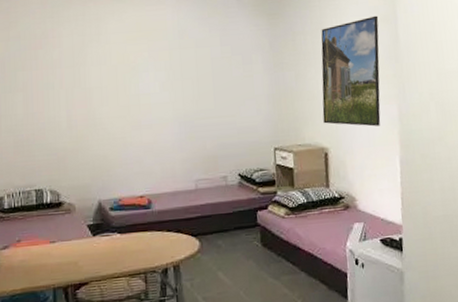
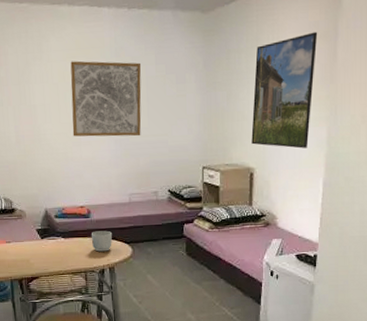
wall art: none [130,42,207,120] -> present [70,60,142,137]
mug: none [152,222,177,248] -> present [91,230,113,252]

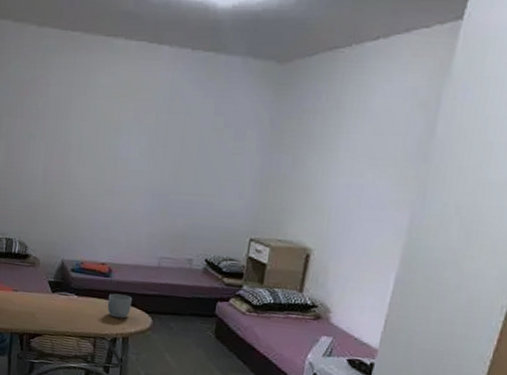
wall art: present [70,60,142,137] -> none [106,100,197,194]
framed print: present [251,31,318,149] -> none [313,99,416,235]

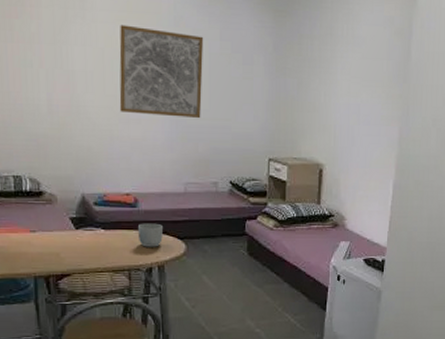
wall art: none [106,100,197,194] -> present [119,24,204,119]

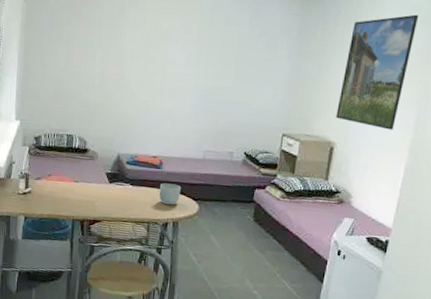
wall art: present [119,24,204,119] -> none [156,12,236,95]
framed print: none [322,27,393,147] -> present [336,14,419,130]

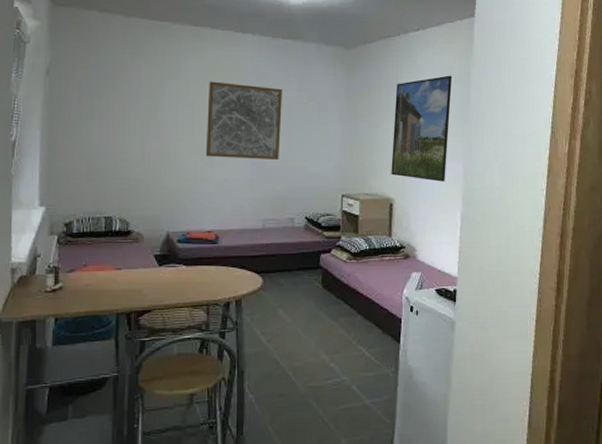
wall art: none [156,12,236,95] -> present [205,81,283,161]
mug: present [159,183,182,205] -> none [217,258,242,282]

